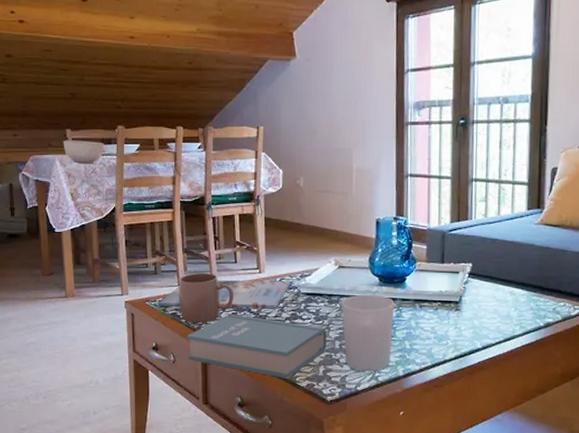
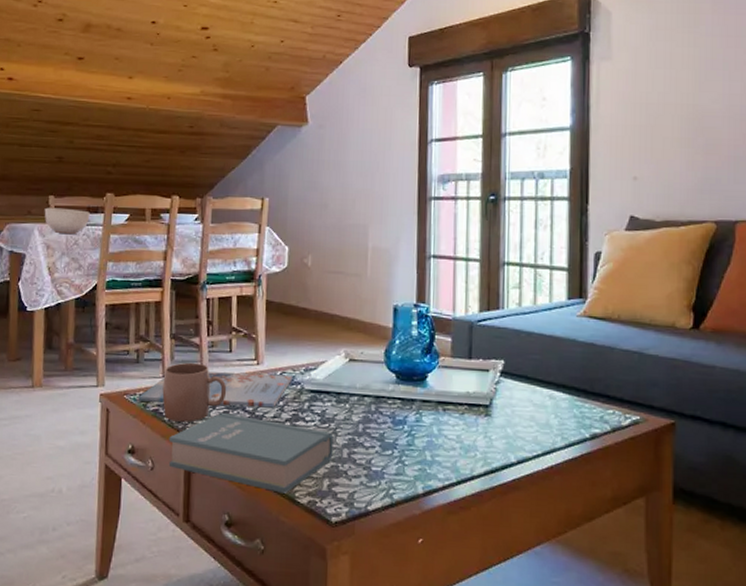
candle holder: present [341,294,395,372] -> none [351,393,414,488]

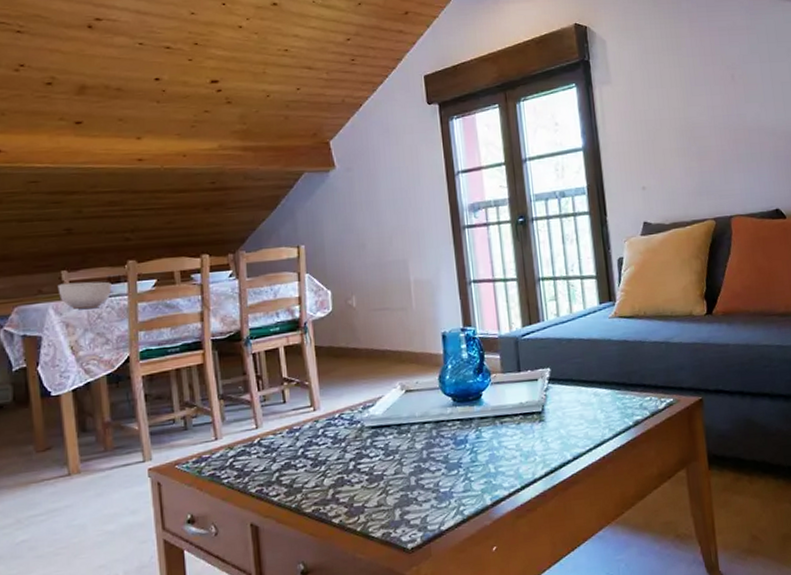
magazine: present [138,372,293,408] -> none [191,415,352,468]
mug: present [162,362,227,422] -> none [216,419,286,483]
book: present [168,412,334,493] -> none [230,463,401,532]

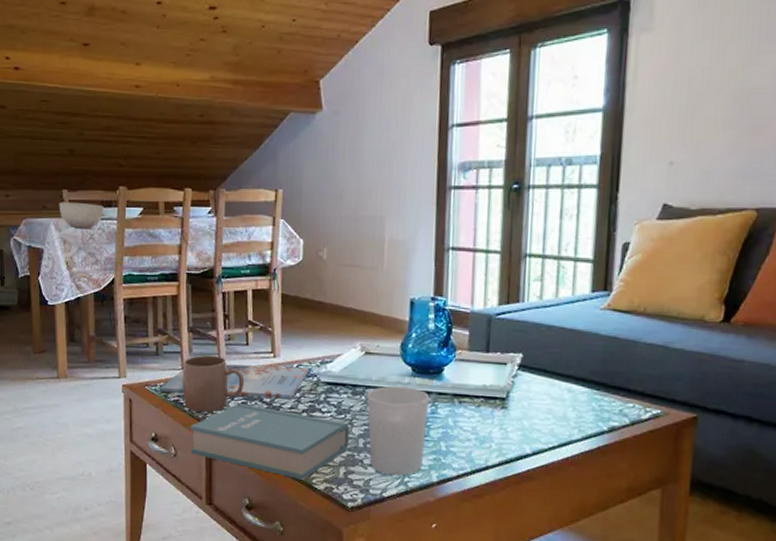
magazine: none [191,415,352,468] -> present [159,364,310,399]
mug: none [216,419,286,483] -> present [182,355,245,412]
book: none [230,463,401,532] -> present [190,403,350,480]
candle holder: none [412,416,476,508] -> present [366,386,430,476]

